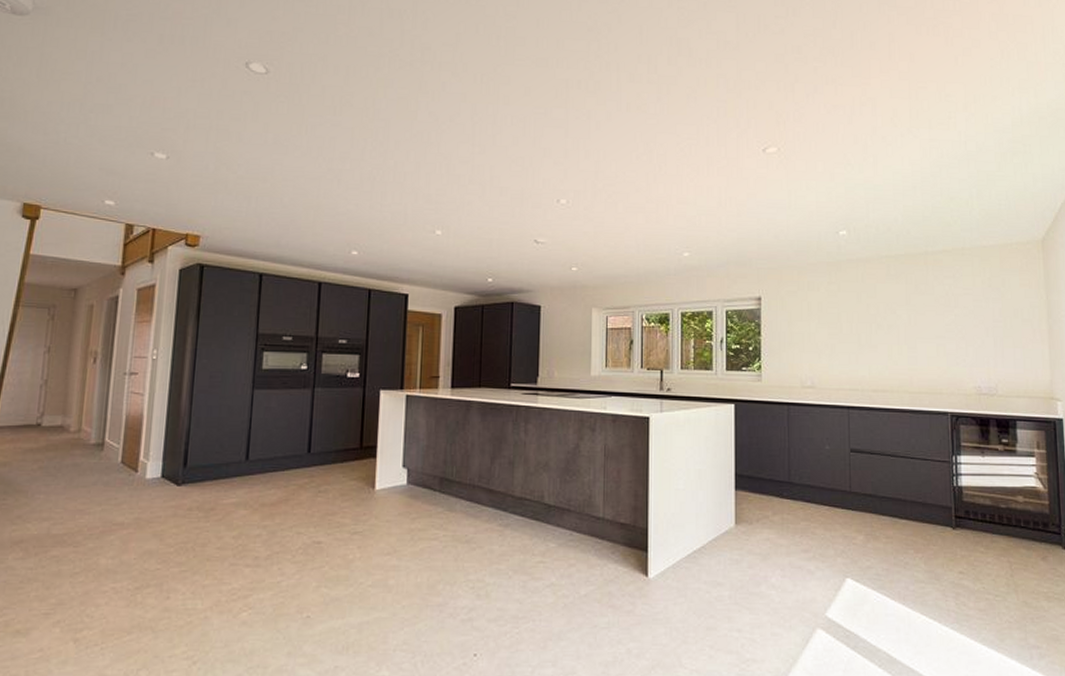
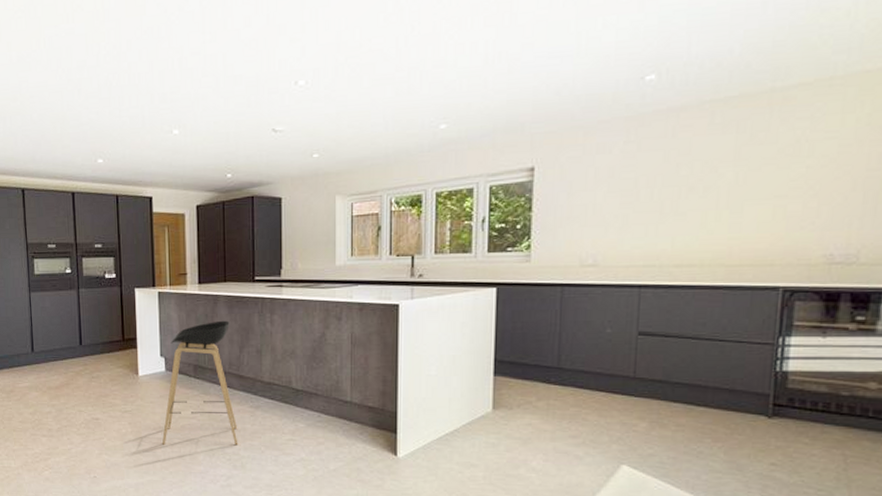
stool: none [397,428,484,572] -> present [162,320,238,445]

